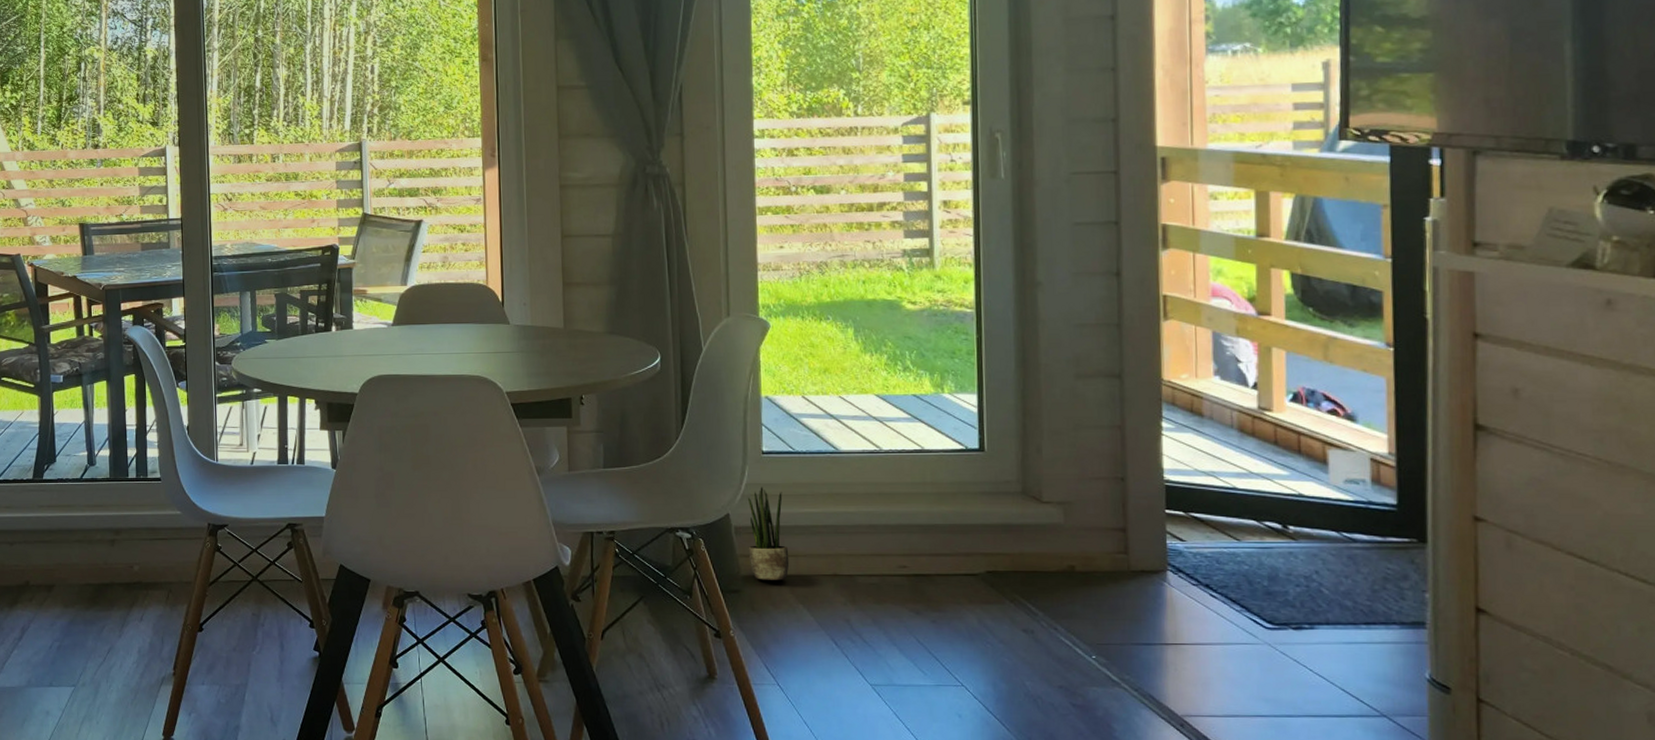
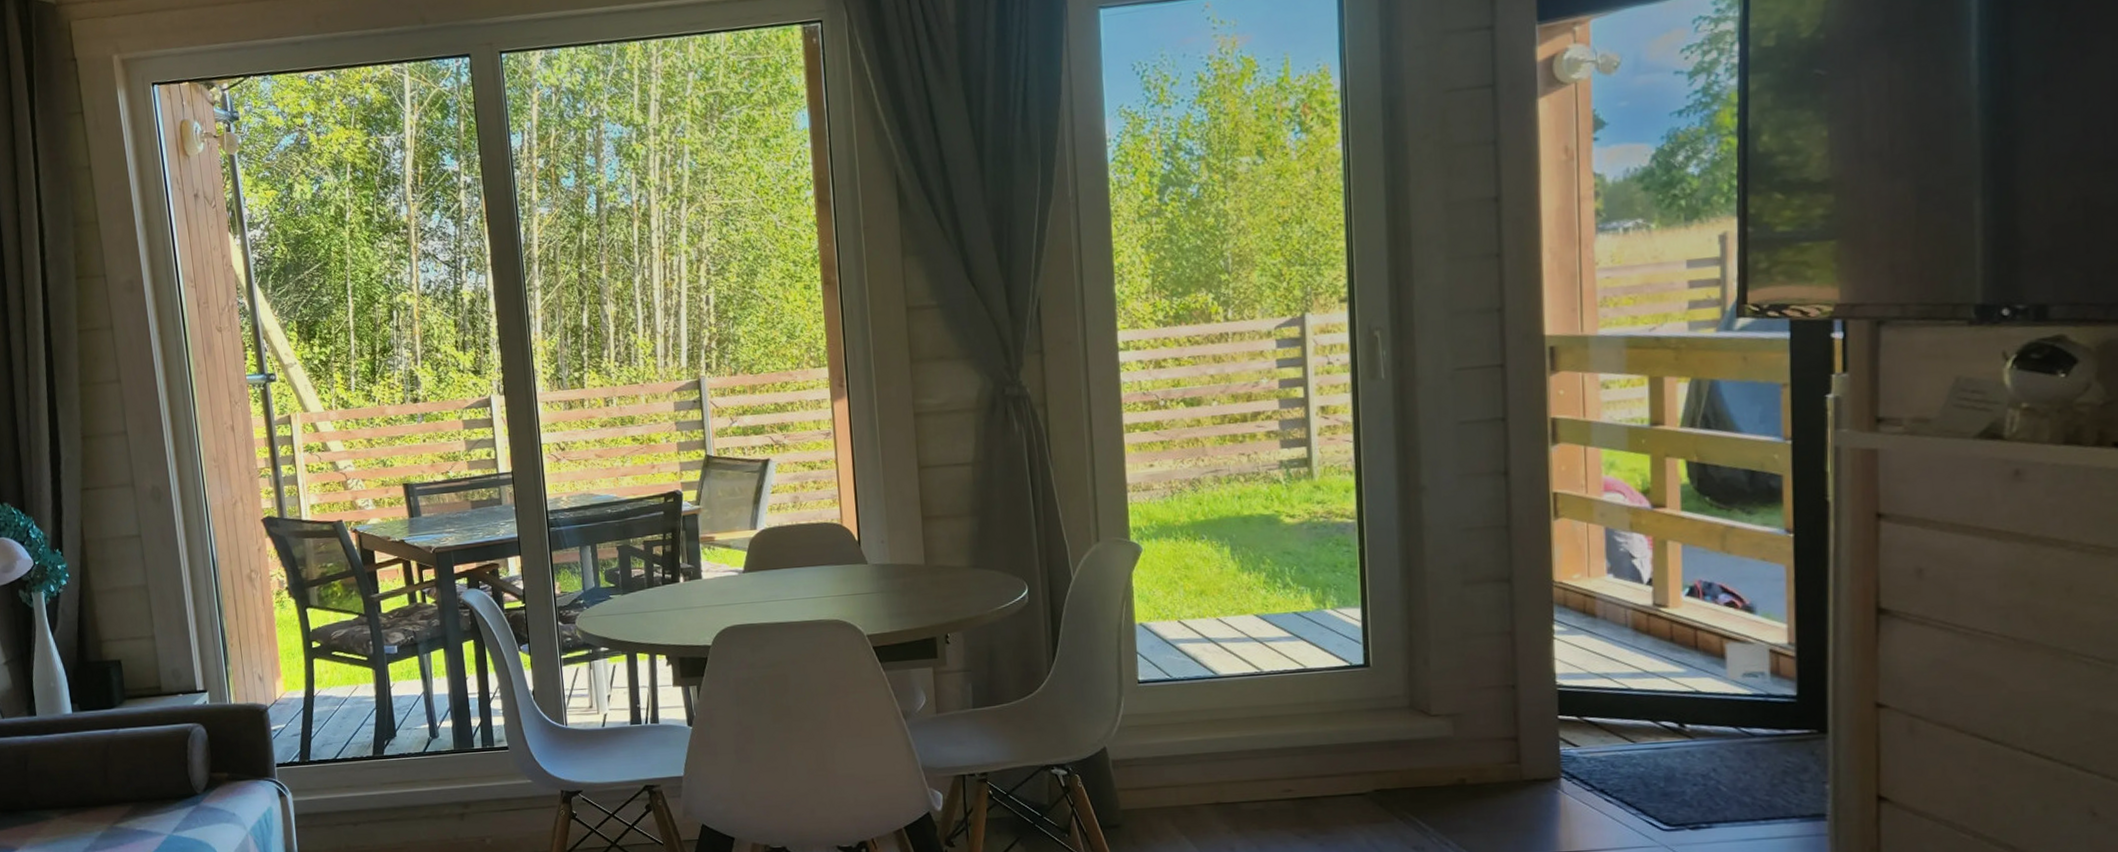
potted plant: present [747,487,790,580] -> none [1124,717,1170,813]

